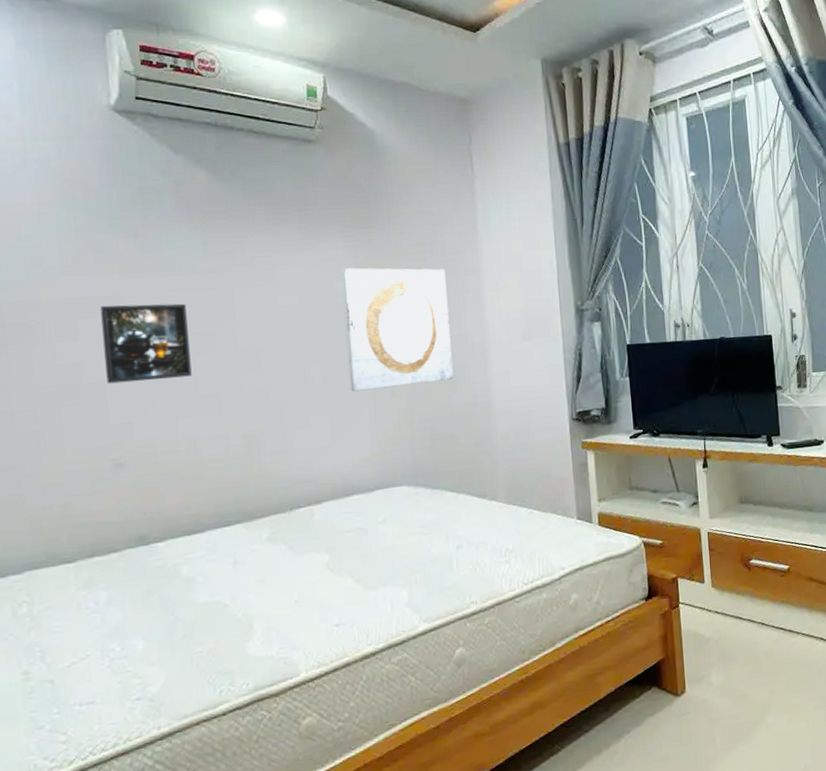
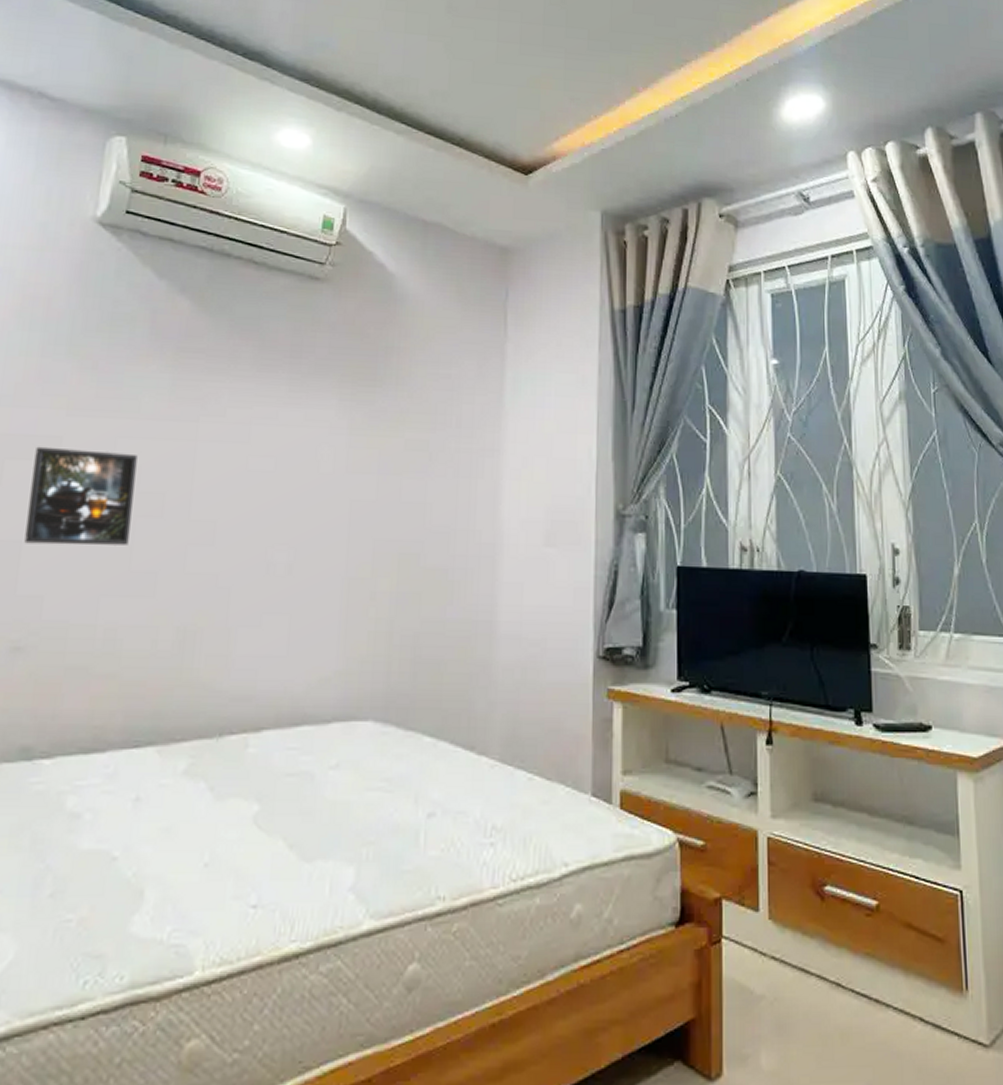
wall art: present [341,268,453,392] -> none [320,432,458,589]

